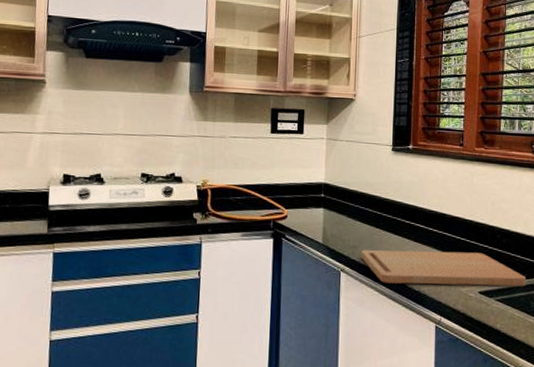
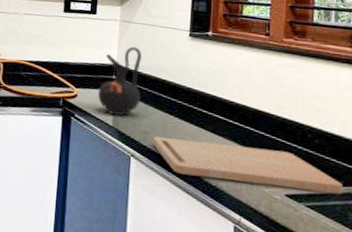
ceramic jug: none [308,164,349,233] -> present [98,46,142,116]

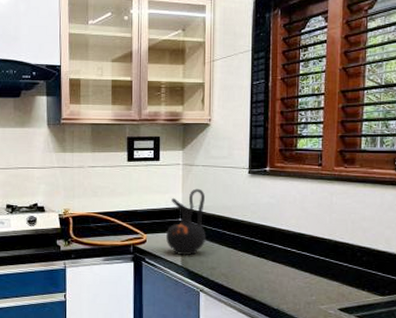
cutting board: present [152,136,344,194] -> none [219,270,388,303]

